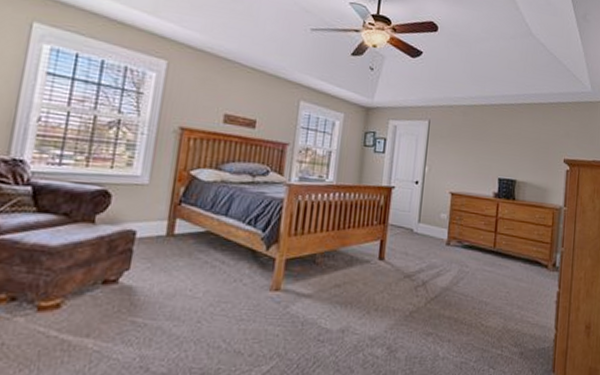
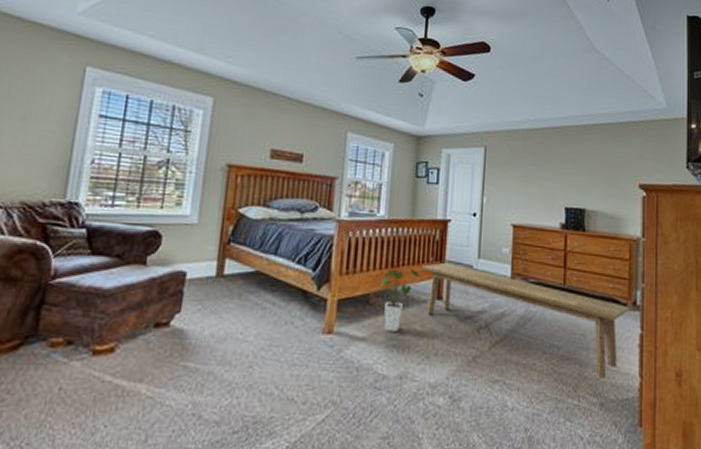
house plant: none [326,230,365,289] -> present [380,268,421,332]
bench: none [367,225,550,332] -> present [422,262,630,379]

